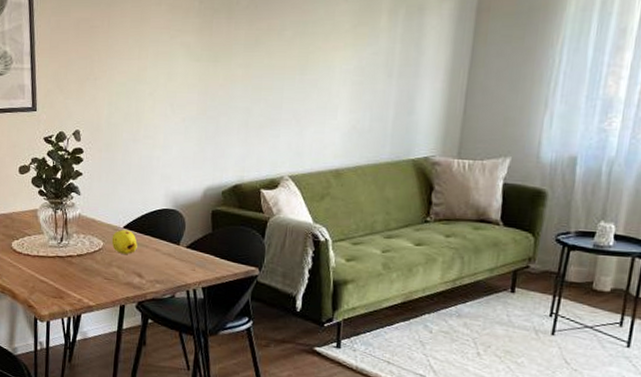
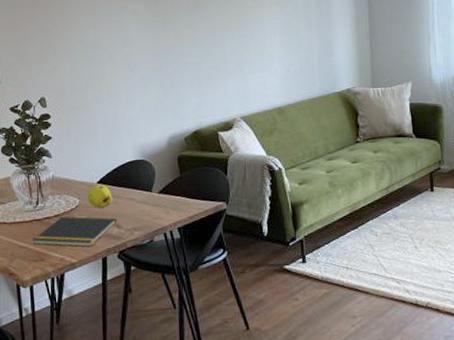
notepad: none [54,257,140,293] -> present [33,216,117,247]

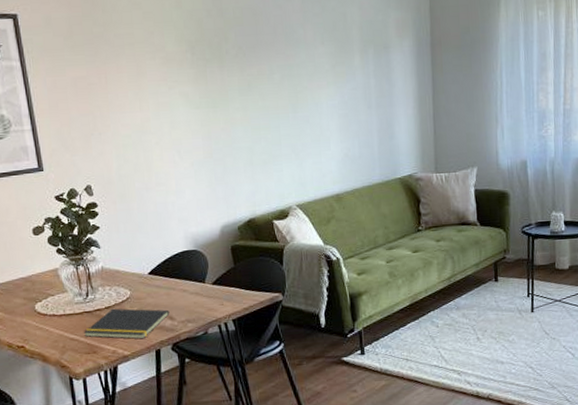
fruit: present [87,185,113,208] -> none [138,276,165,300]

